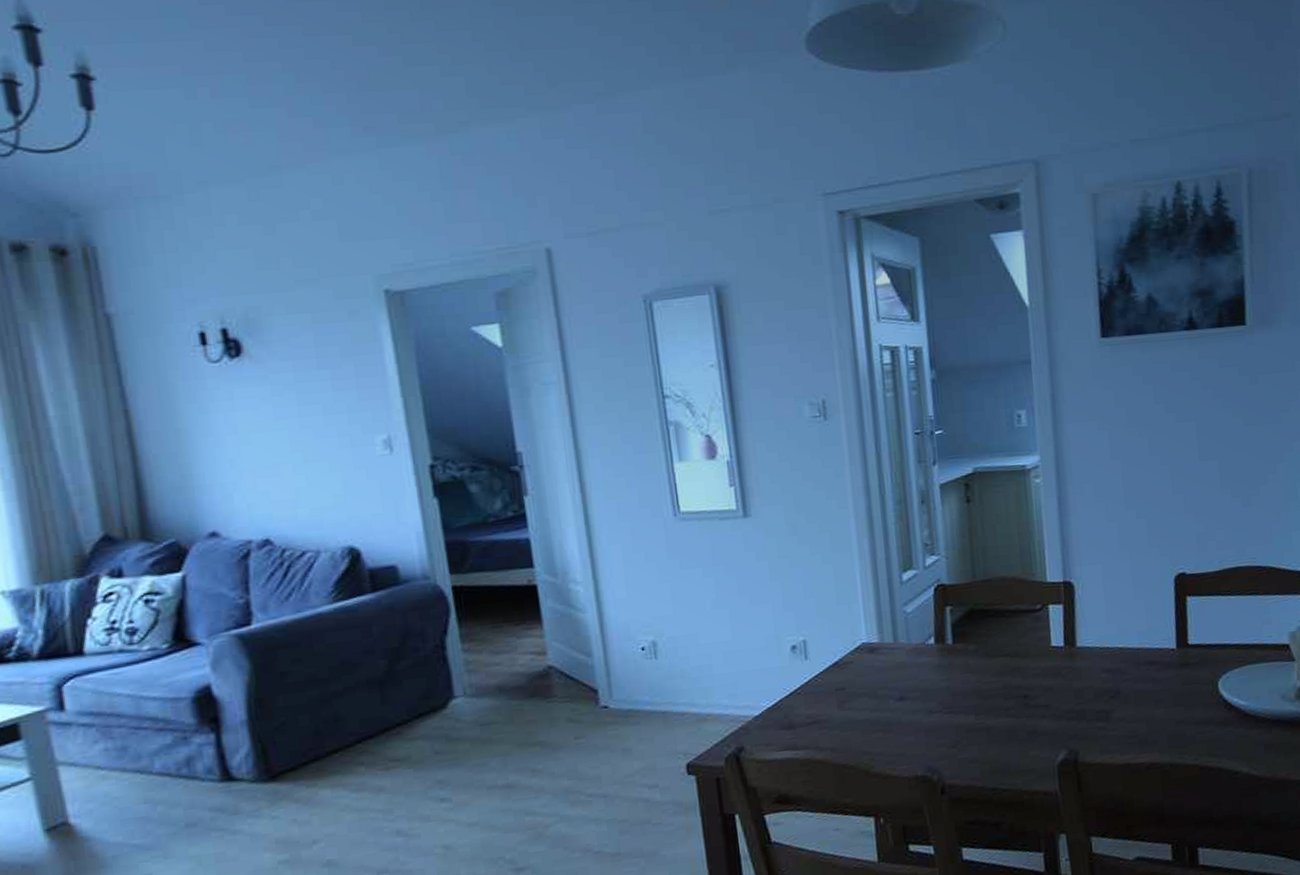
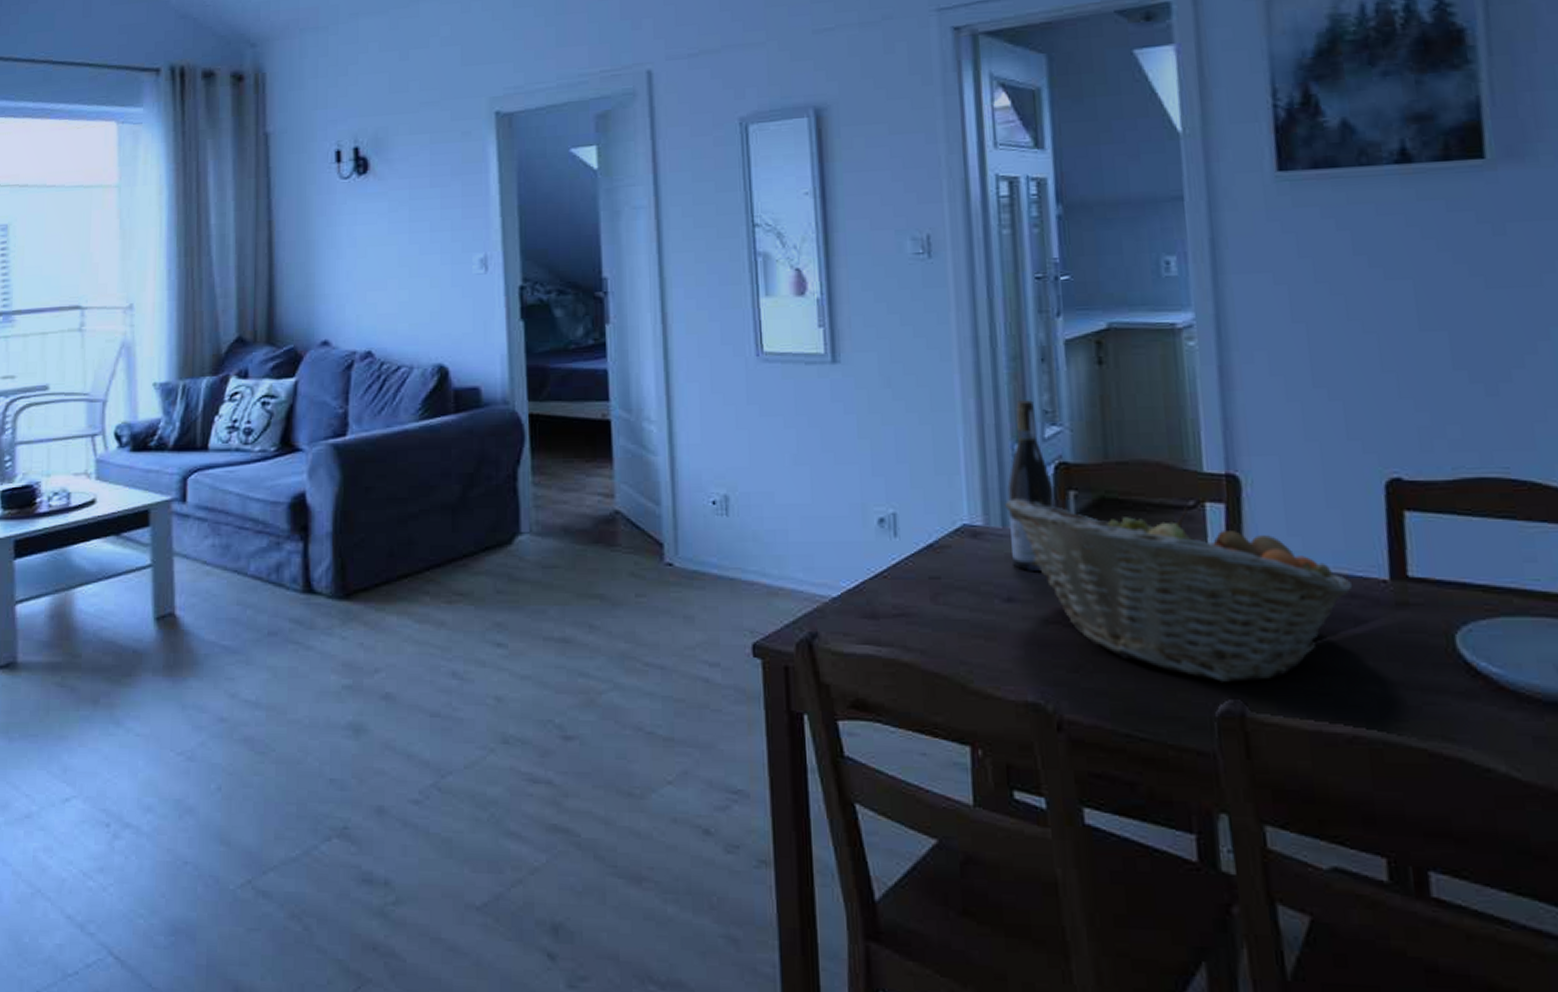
fruit basket: none [894,609,1152,739] -> present [1004,499,1353,682]
wine bottle: none [897,536,935,675] -> present [1007,400,1055,572]

